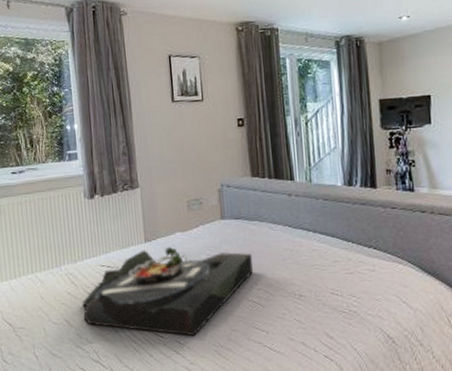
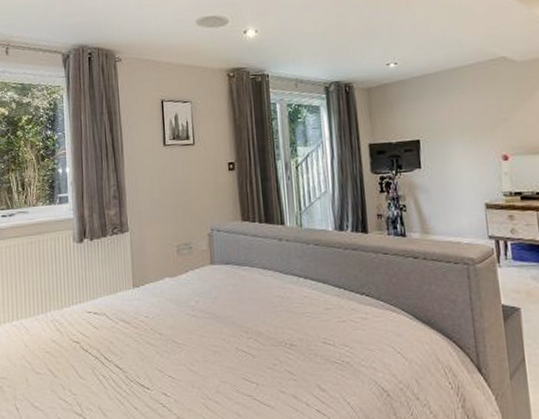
serving tray: present [82,246,254,337] -> none [67,292,244,388]

